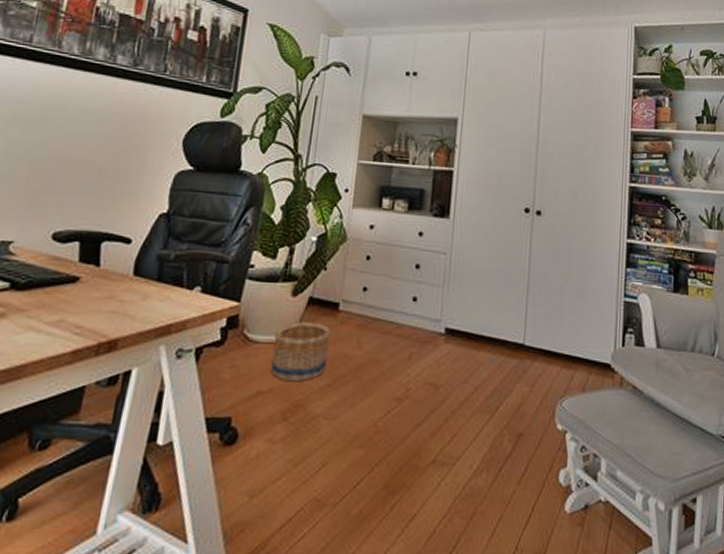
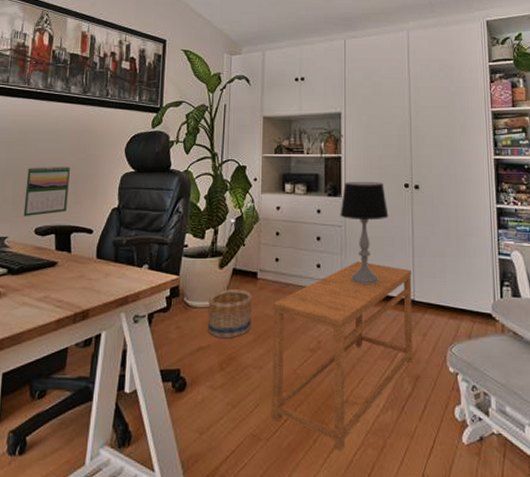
calendar: none [38,153,108,218] -> present [23,166,70,217]
side table: none [342,296,524,520] -> present [272,261,414,451]
table lamp: none [445,201,503,325] -> present [340,181,389,285]

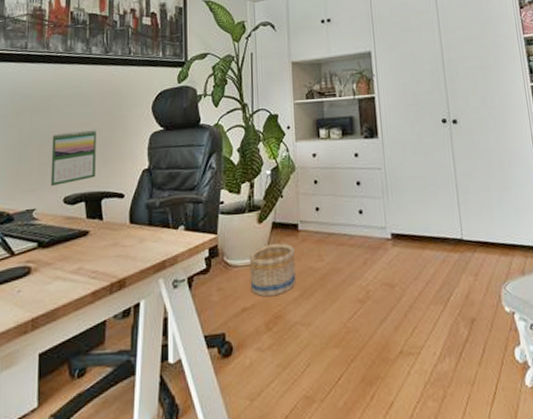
side table: present [272,261,414,451] -> none [316,203,467,406]
table lamp: present [340,181,389,285] -> none [378,120,429,229]

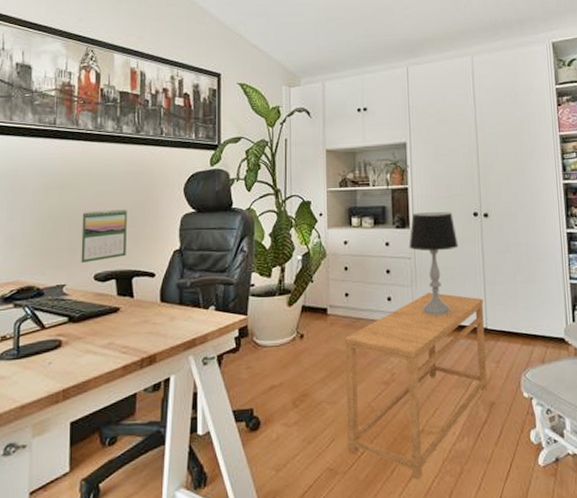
basket: present [249,243,296,297] -> none [278,326,324,376]
side table: none [316,203,467,406] -> present [344,292,488,480]
table lamp: none [378,120,429,229] -> present [409,211,459,316]

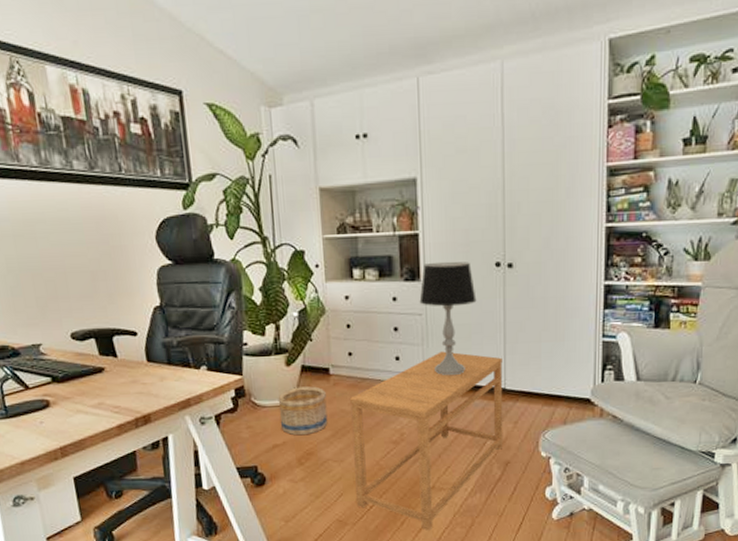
calendar: present [81,209,127,264] -> none [44,261,102,322]
basket: none [278,326,324,376] -> present [278,386,328,436]

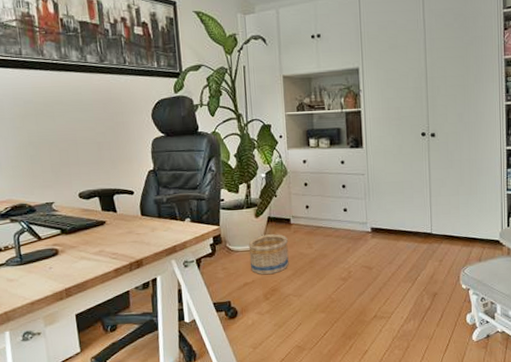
side table: present [349,351,503,531] -> none [306,204,432,353]
table lamp: present [419,261,477,376] -> none [362,132,407,224]

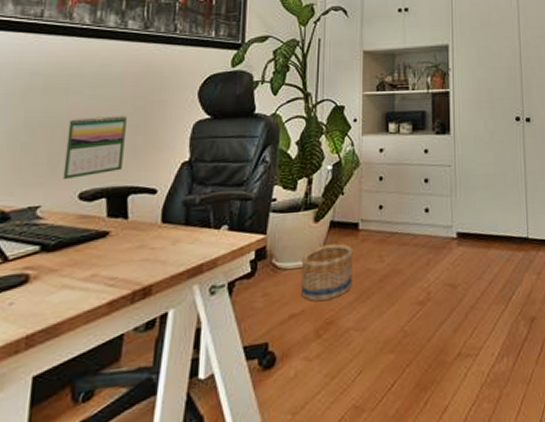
calendar: none [60,134,105,184] -> present [62,116,127,180]

